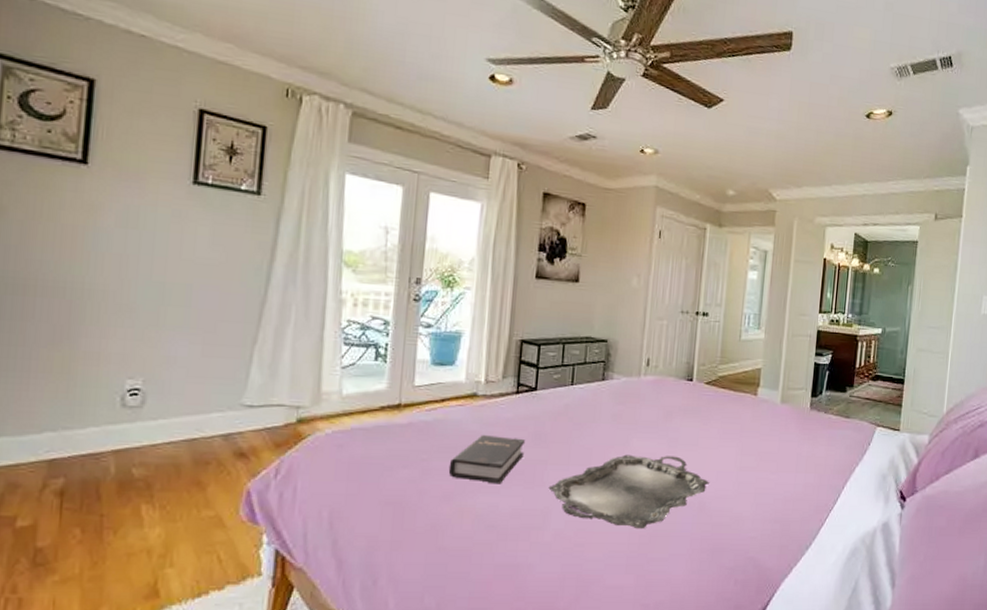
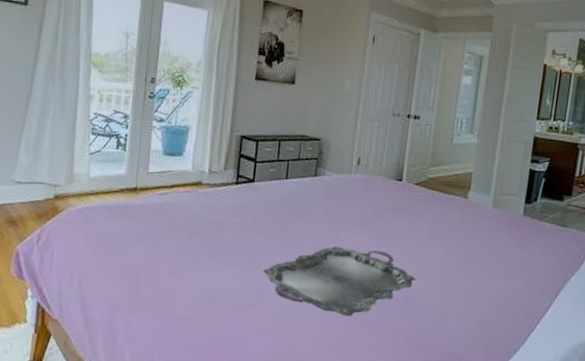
hardback book: present [448,435,526,485] -> none [176,219,244,264]

